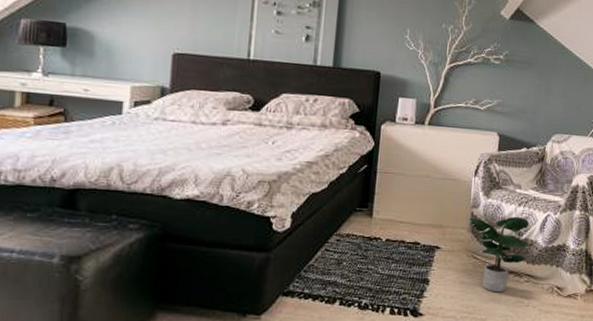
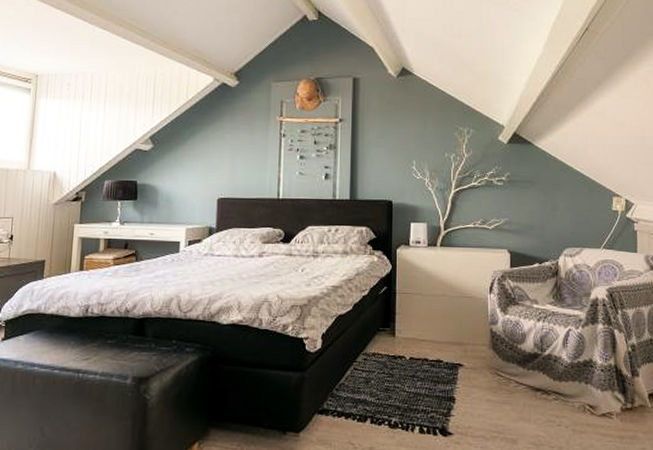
potted plant: present [469,216,530,293] -> none [488,332,554,411]

